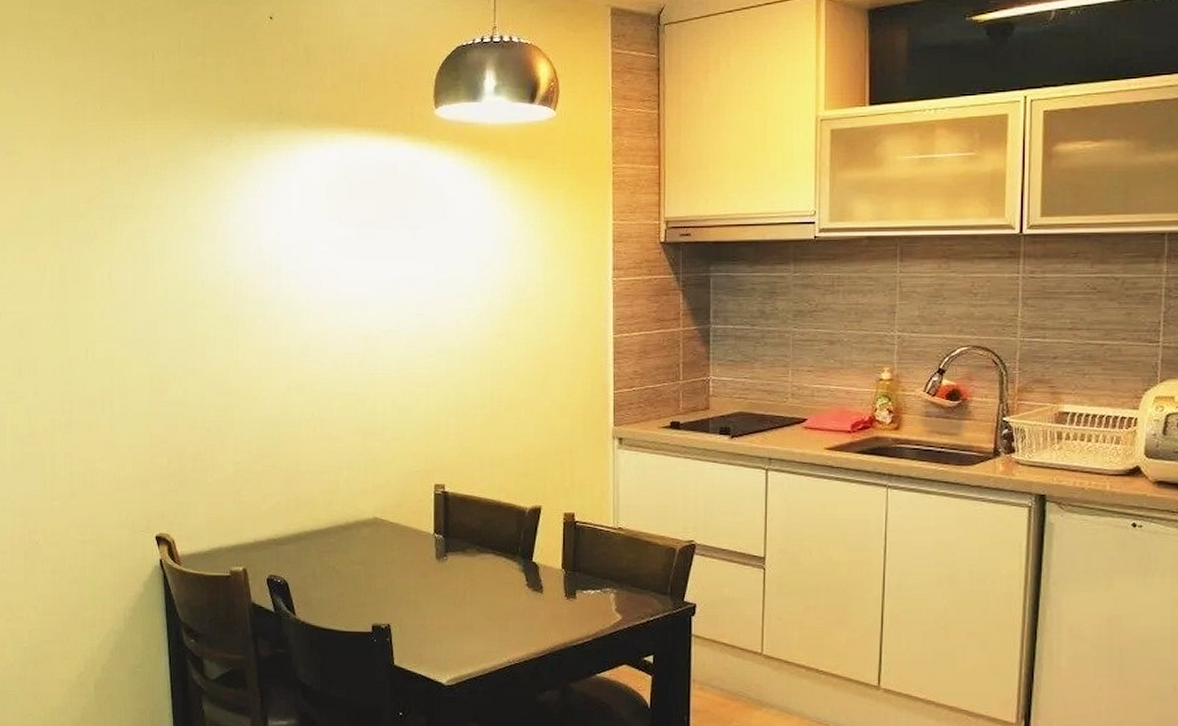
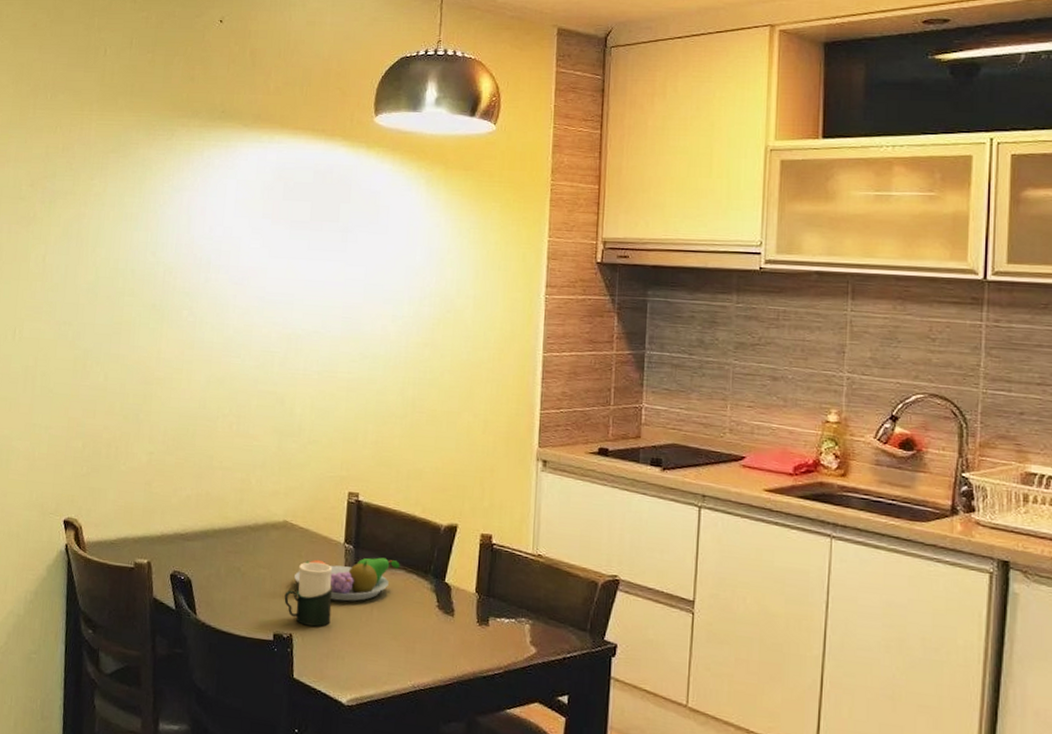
cup: none [380,554,426,615] -> present [284,561,333,627]
fruit bowl: none [388,544,489,589] -> present [294,557,400,602]

